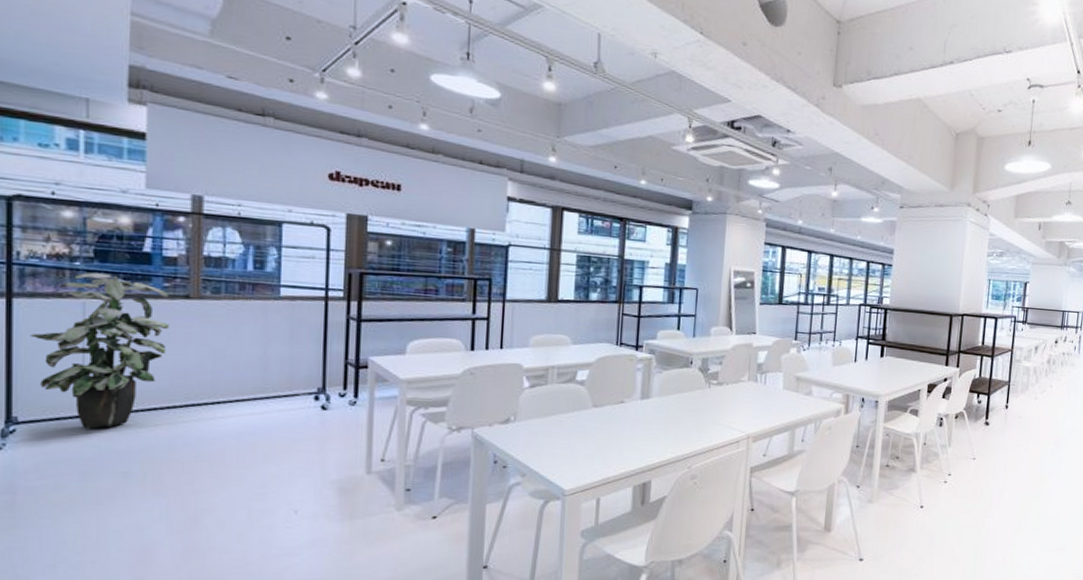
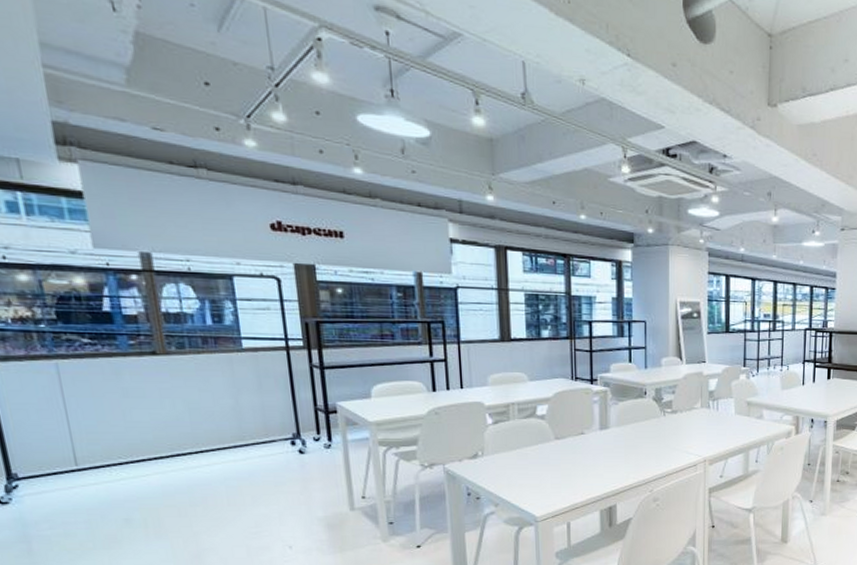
indoor plant: present [30,272,169,429] -> none [12,333,144,481]

